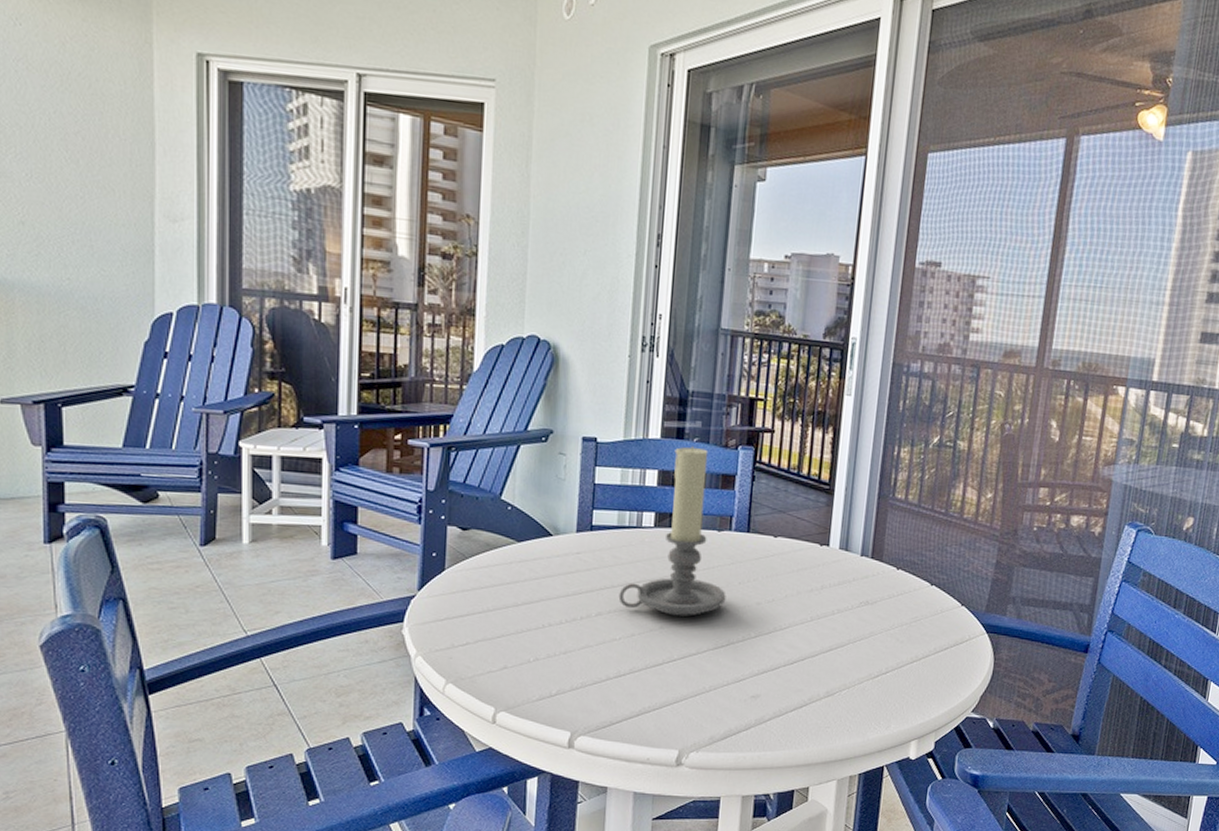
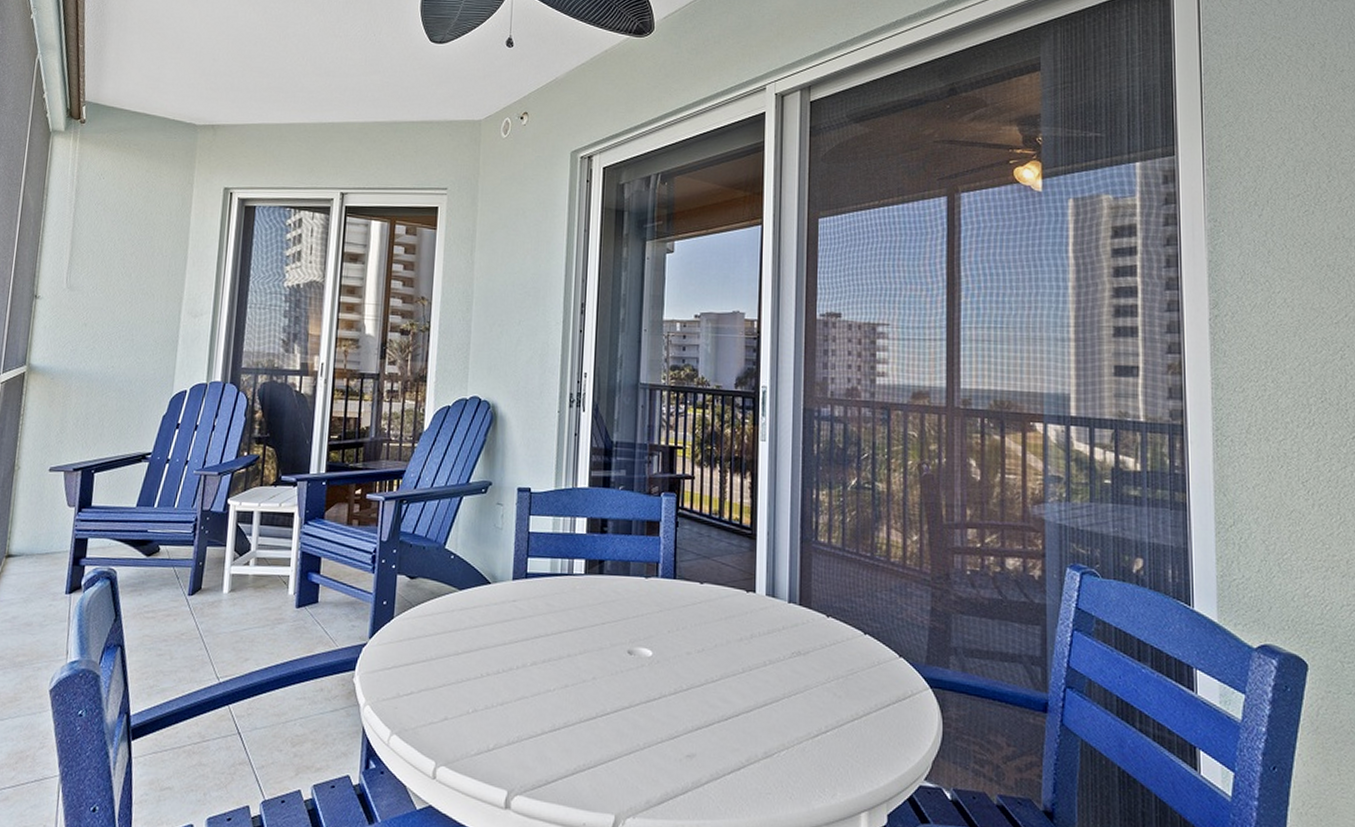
candle holder: present [618,445,726,617] -> none [552,493,656,667]

